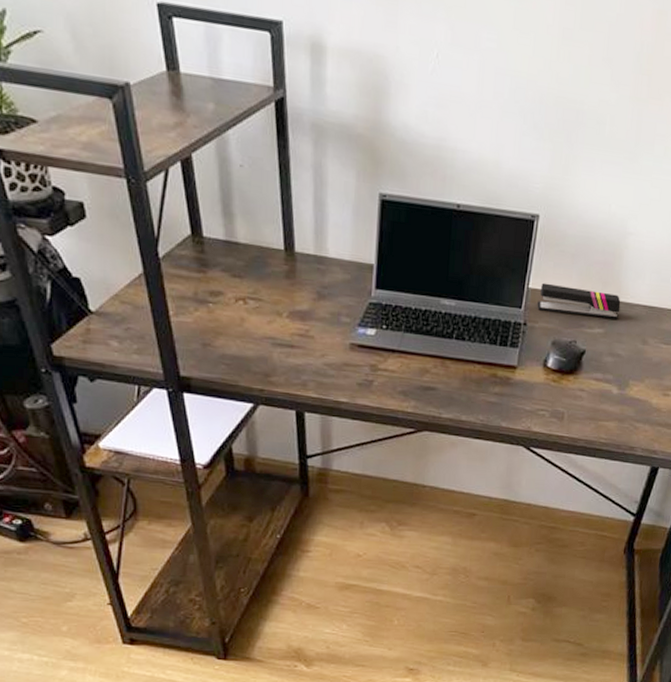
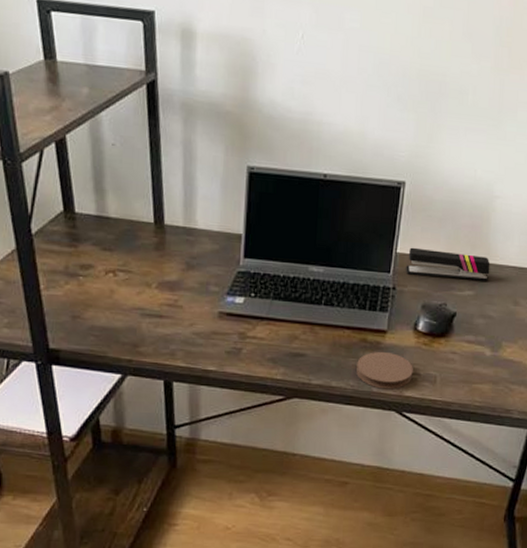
coaster: none [486,387,542,425] -> present [356,351,413,390]

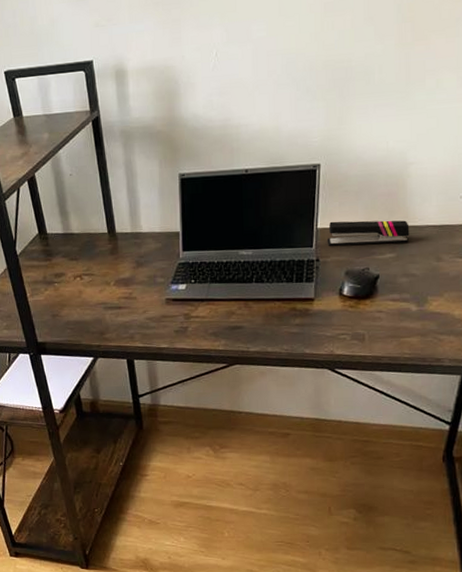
coaster: present [356,351,413,390] -> none [289,317,342,350]

